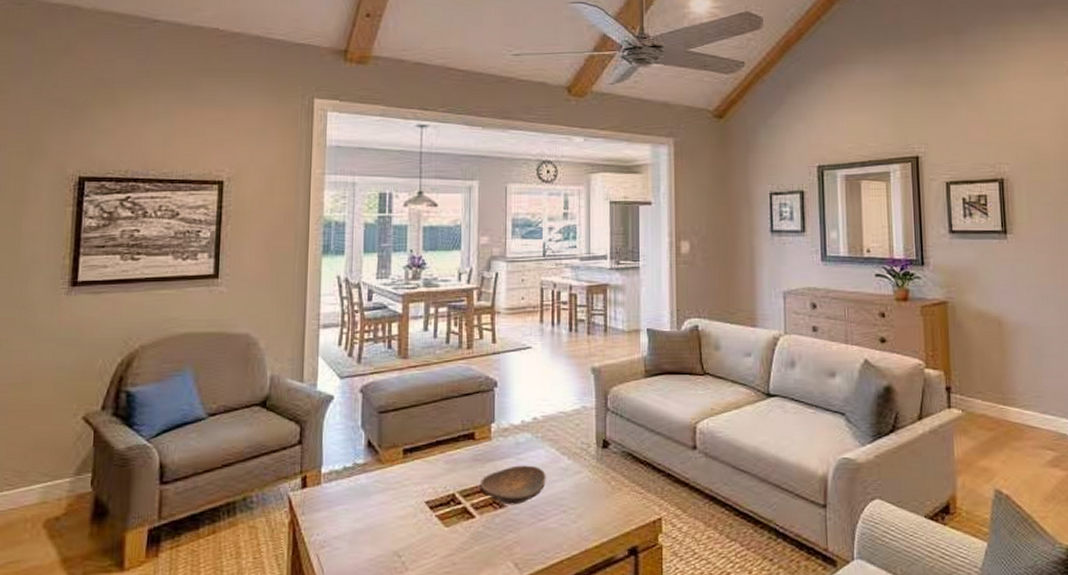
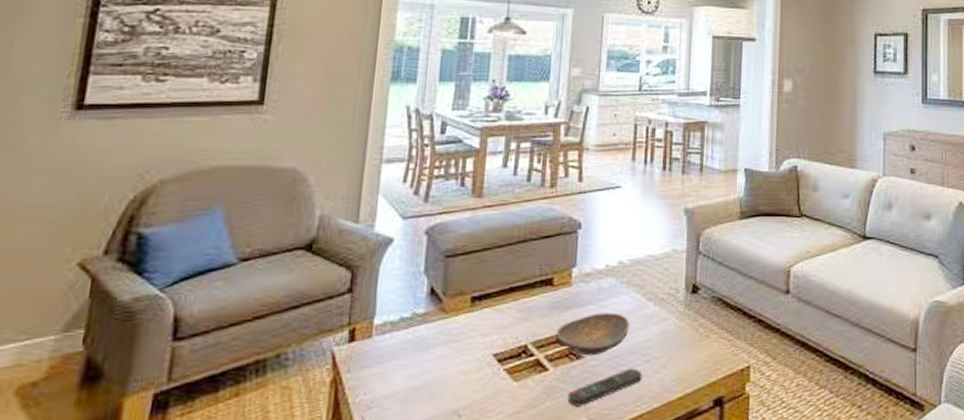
remote control: none [493,517,561,552] -> present [567,368,643,407]

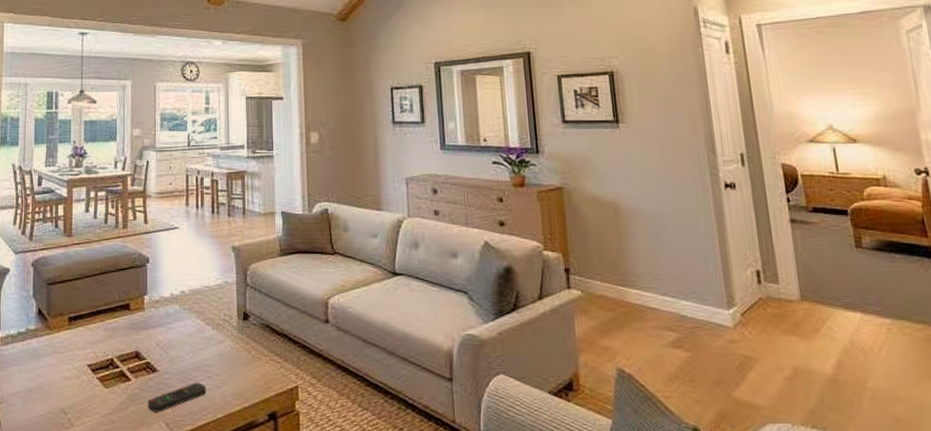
decorative bowl: present [556,312,630,356] -> none [136,334,193,370]

